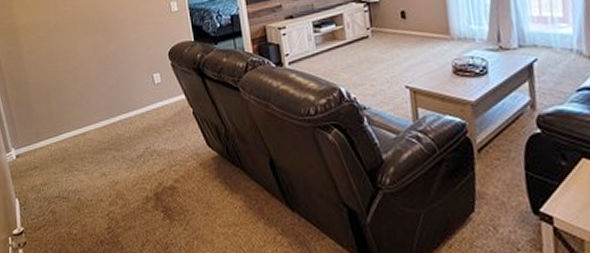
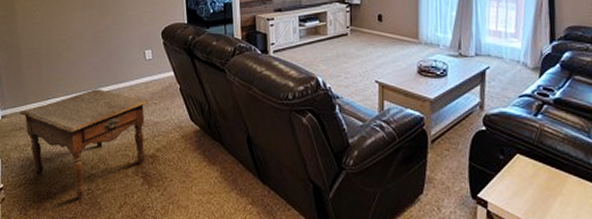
side table: none [33,119,165,239] -> present [19,89,148,199]

